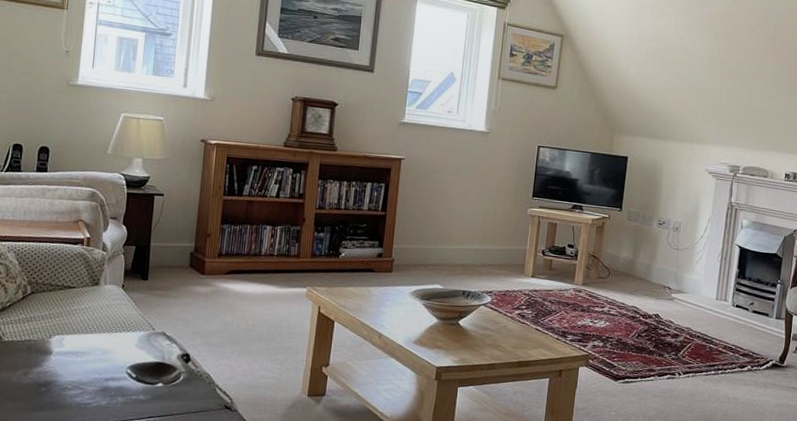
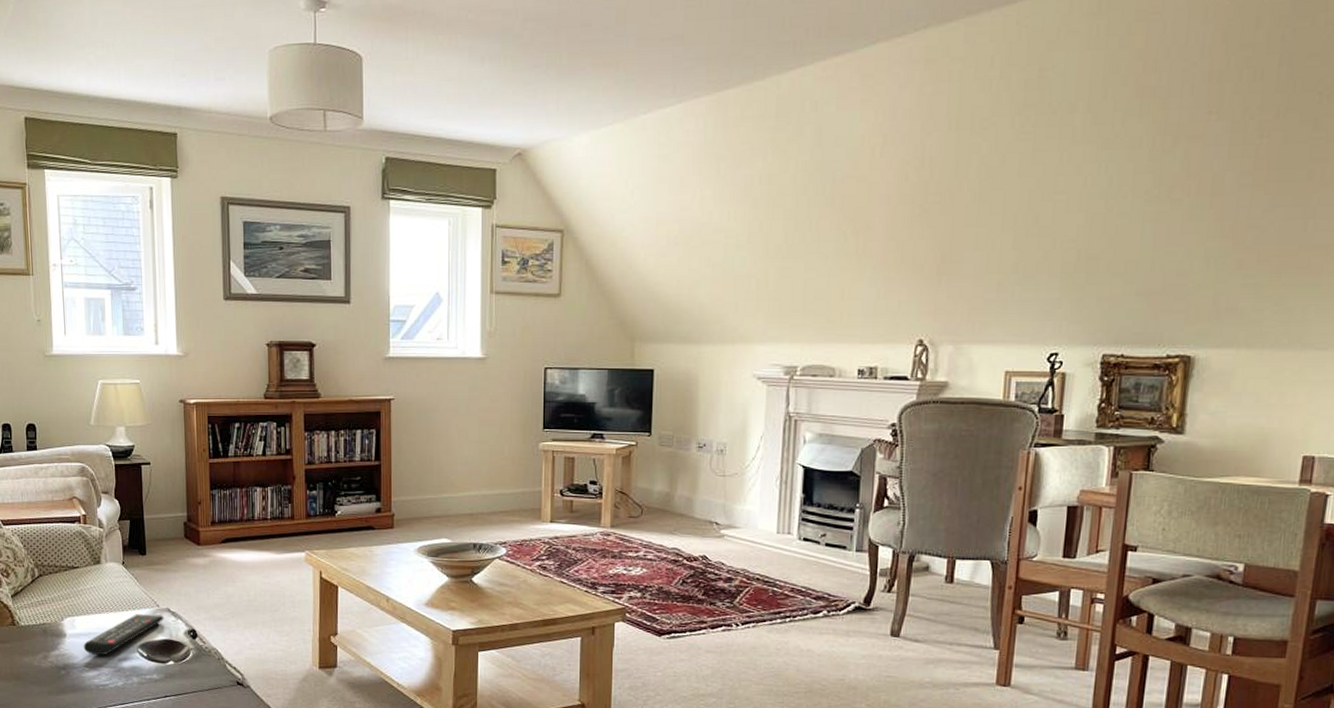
remote control: none [69,335,159,375] -> present [83,613,164,656]

